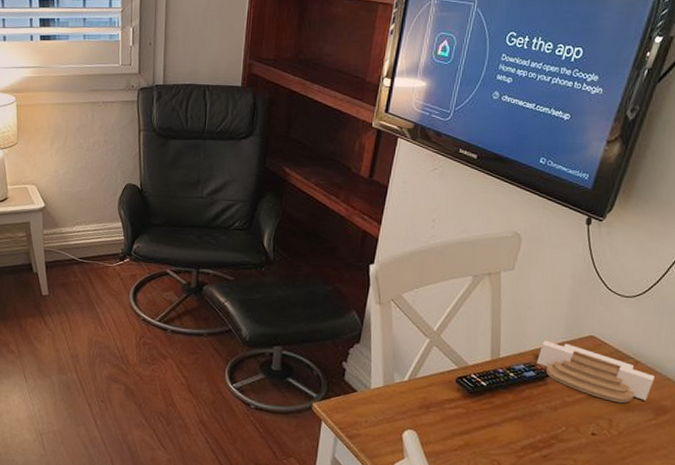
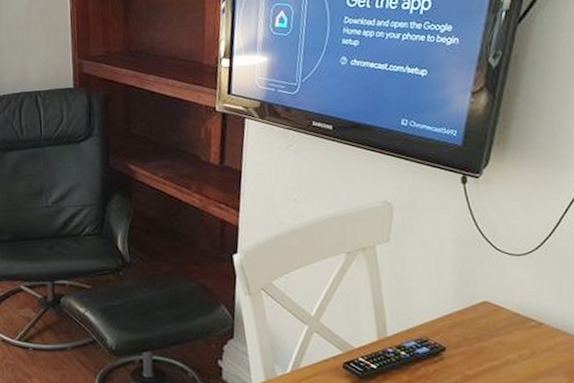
architectural model: present [537,340,655,404] -> none [429,312,562,371]

